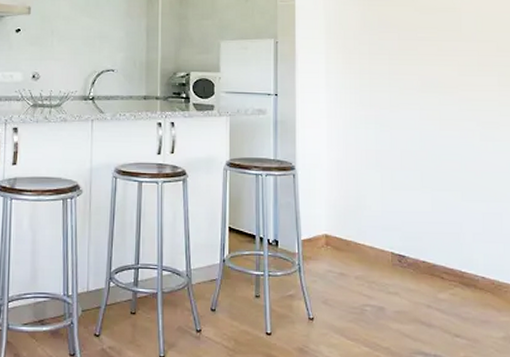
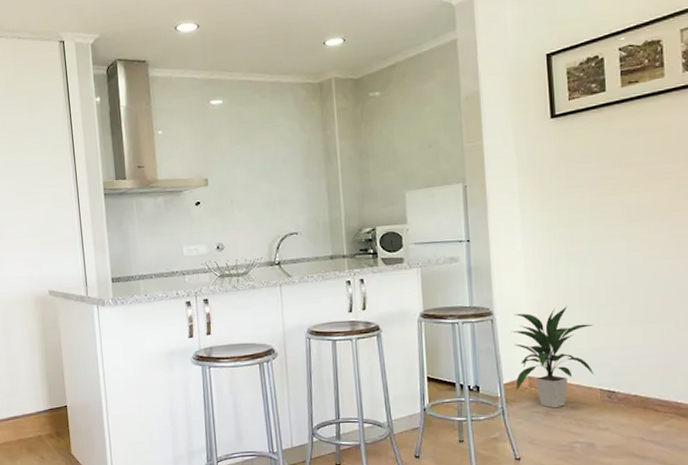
indoor plant: none [311,167,388,269] -> present [510,306,595,409]

